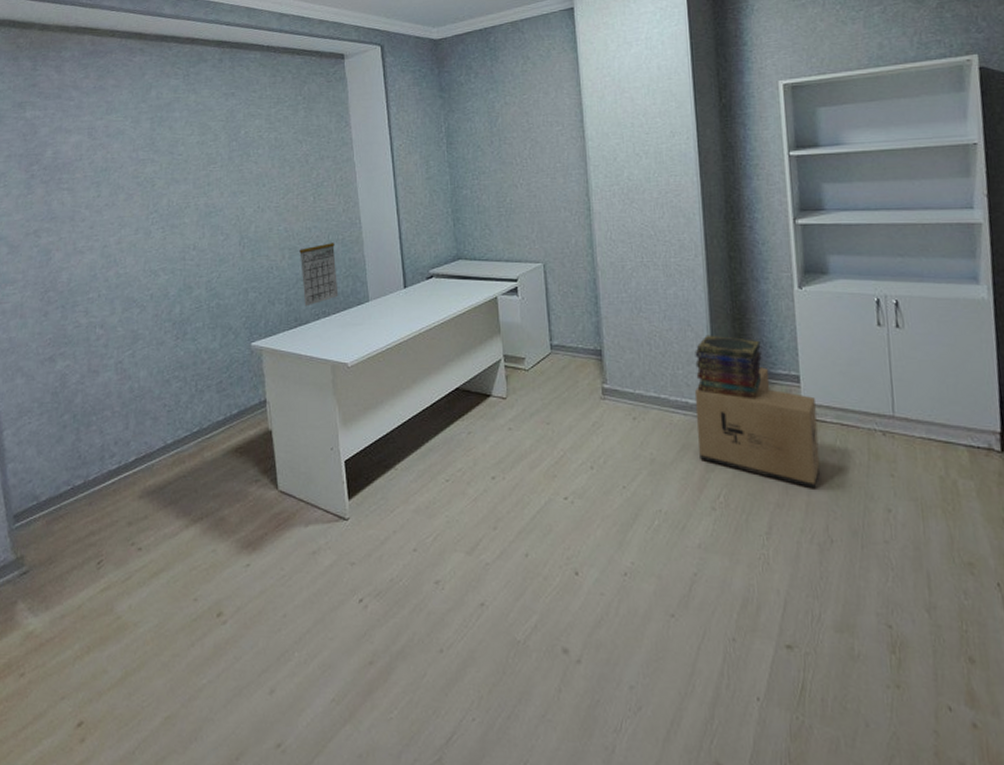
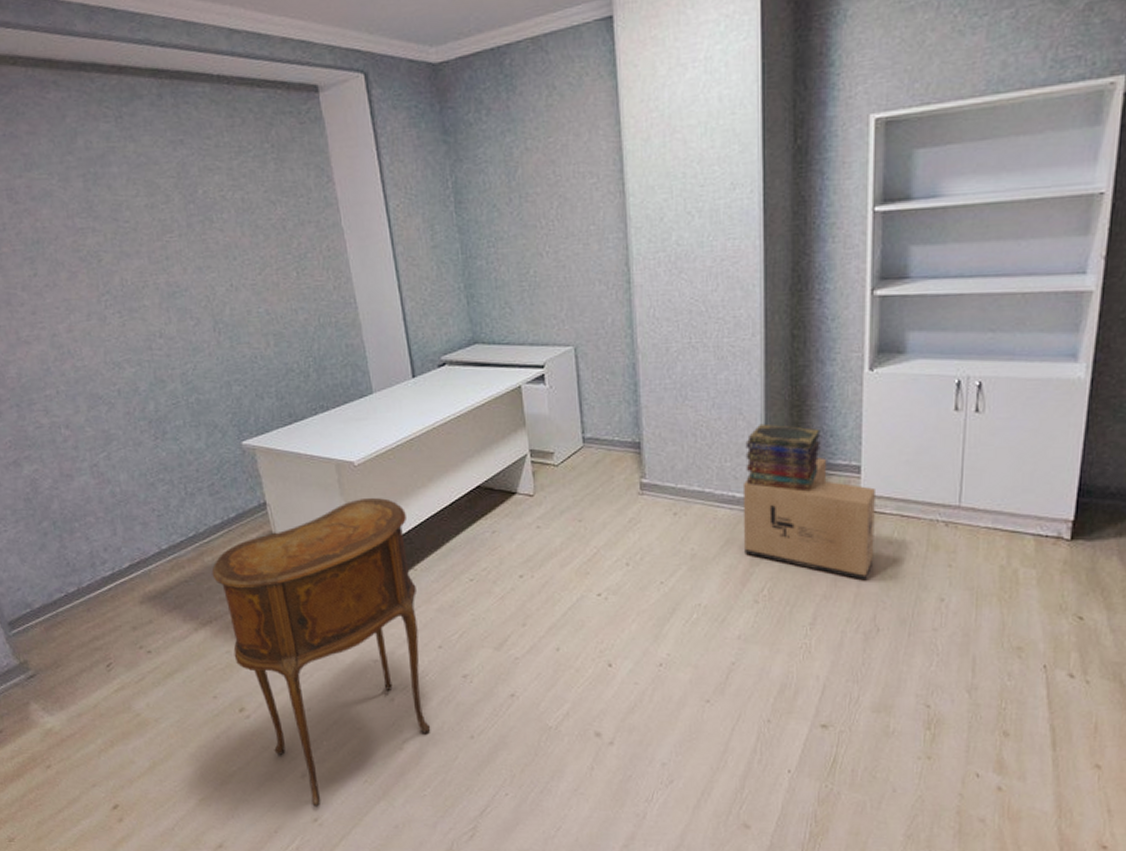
side table: none [209,398,402,730] -> present [211,498,431,807]
calendar: present [299,234,339,307] -> none [286,316,337,401]

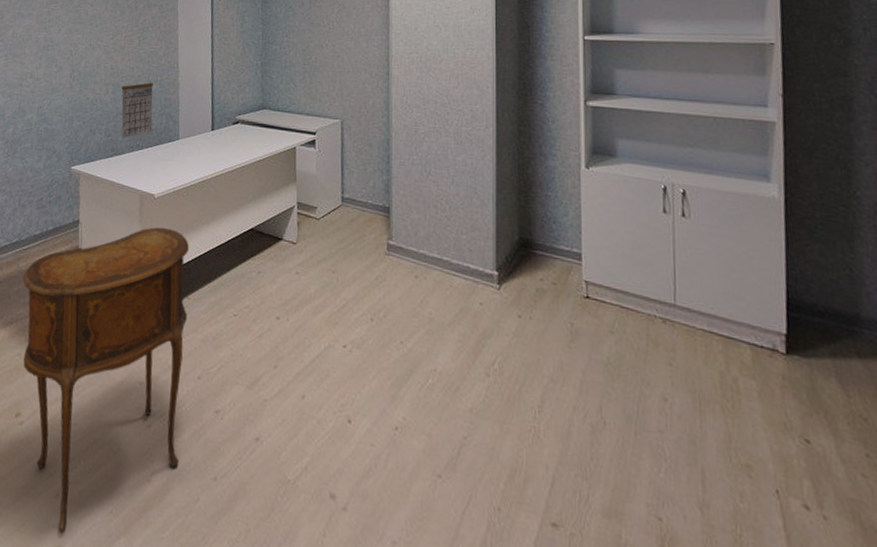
calendar: none [286,316,337,401] -> present [121,73,154,139]
cardboard box: present [742,458,875,581] -> none [476,241,597,368]
book stack: present [745,423,821,492] -> none [479,203,545,272]

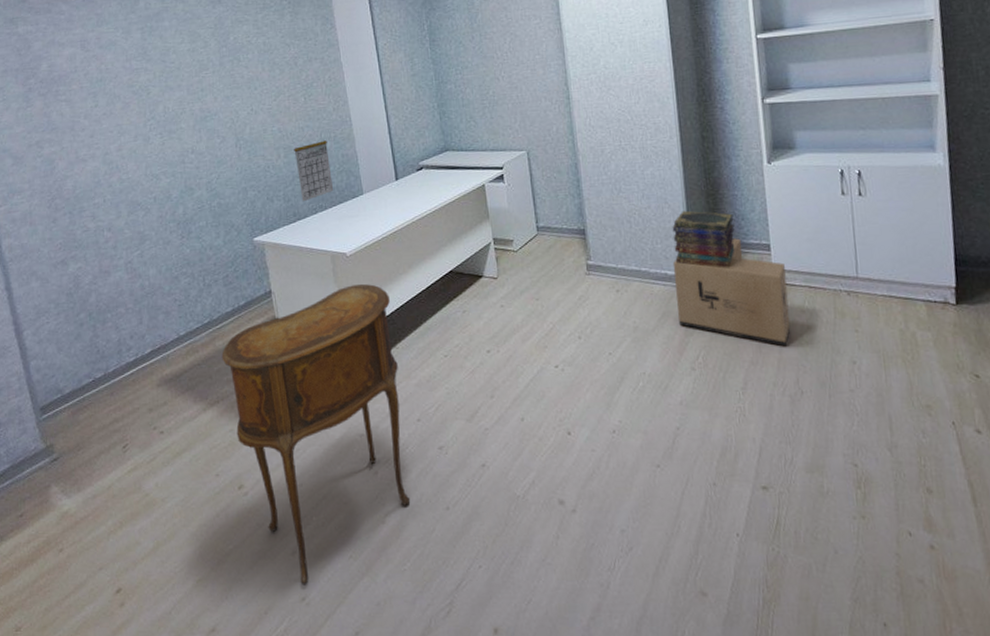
cardboard box: none [476,241,597,368] -> present [672,238,791,347]
book stack: none [479,203,545,272] -> present [672,210,735,268]

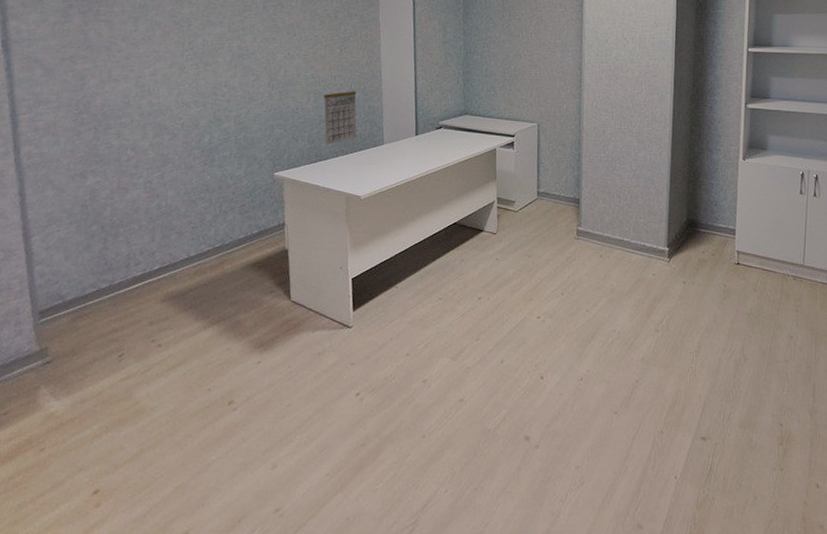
side table: present [221,284,411,585] -> none [228,226,396,498]
book stack: present [672,210,735,268] -> none [654,192,708,246]
cardboard box: present [672,238,791,347] -> none [650,221,745,319]

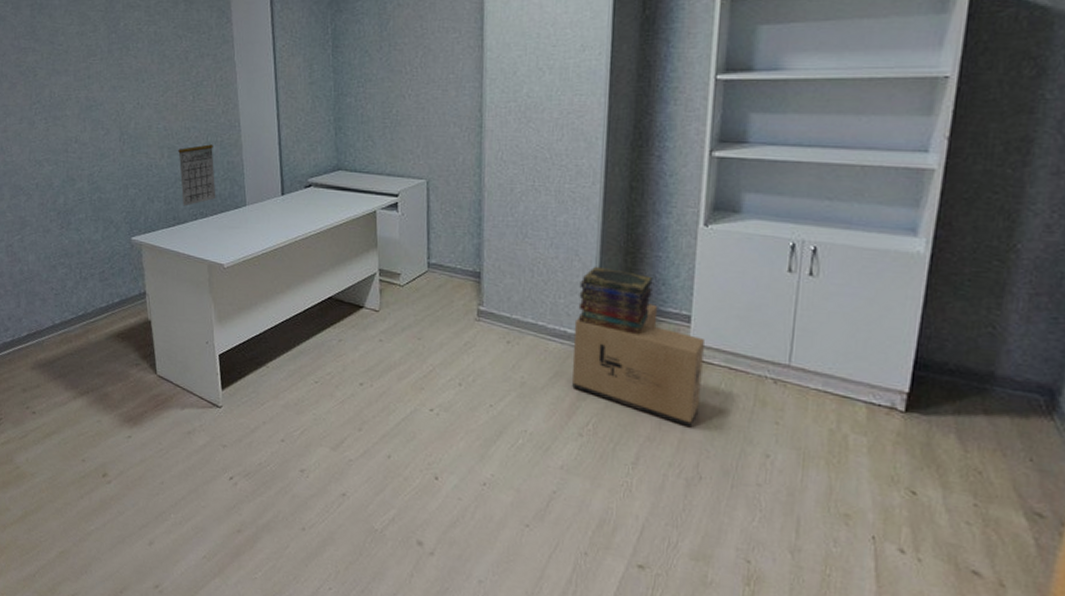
cardboard box: none [650,221,745,319] -> present [572,304,704,428]
book stack: none [654,192,708,246] -> present [578,266,653,335]

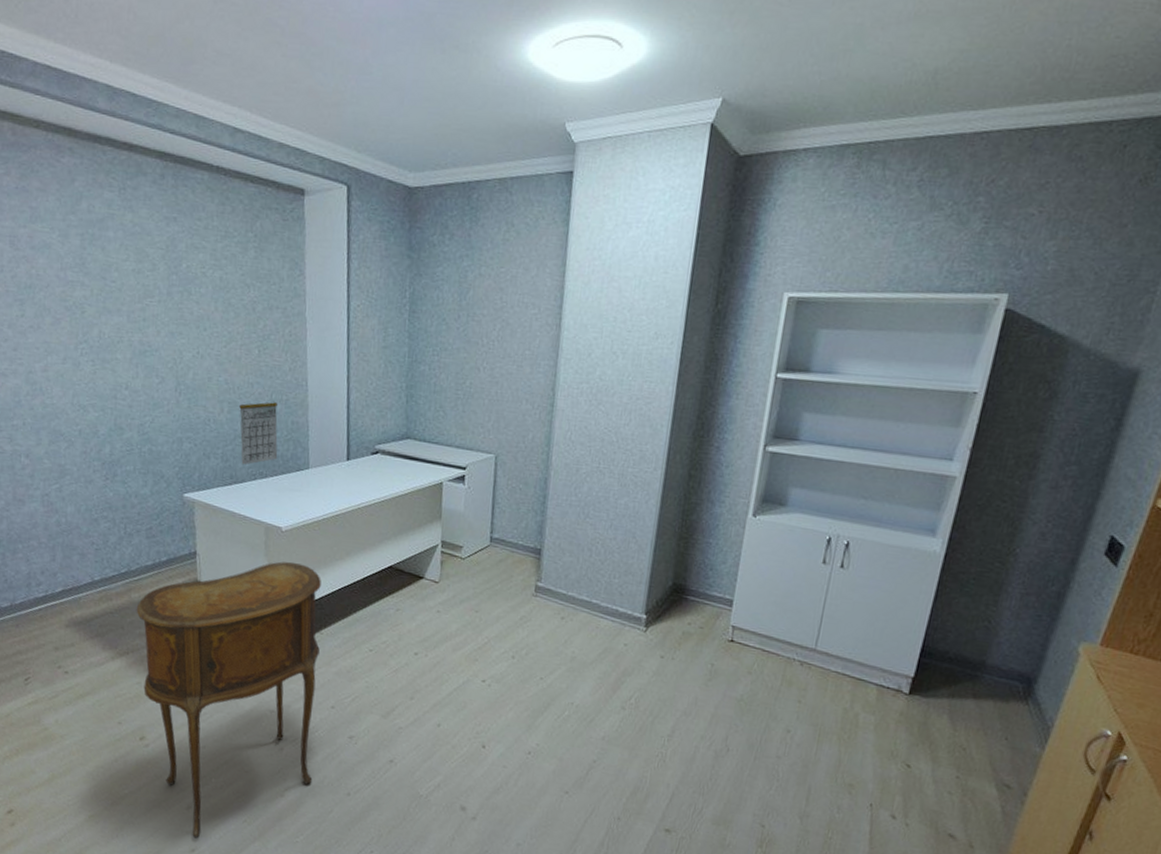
side table: none [94,297,267,575] -> present [136,561,321,839]
cardboard box: present [572,304,704,428] -> none [619,587,743,704]
book stack: present [578,266,653,335] -> none [629,549,702,616]

